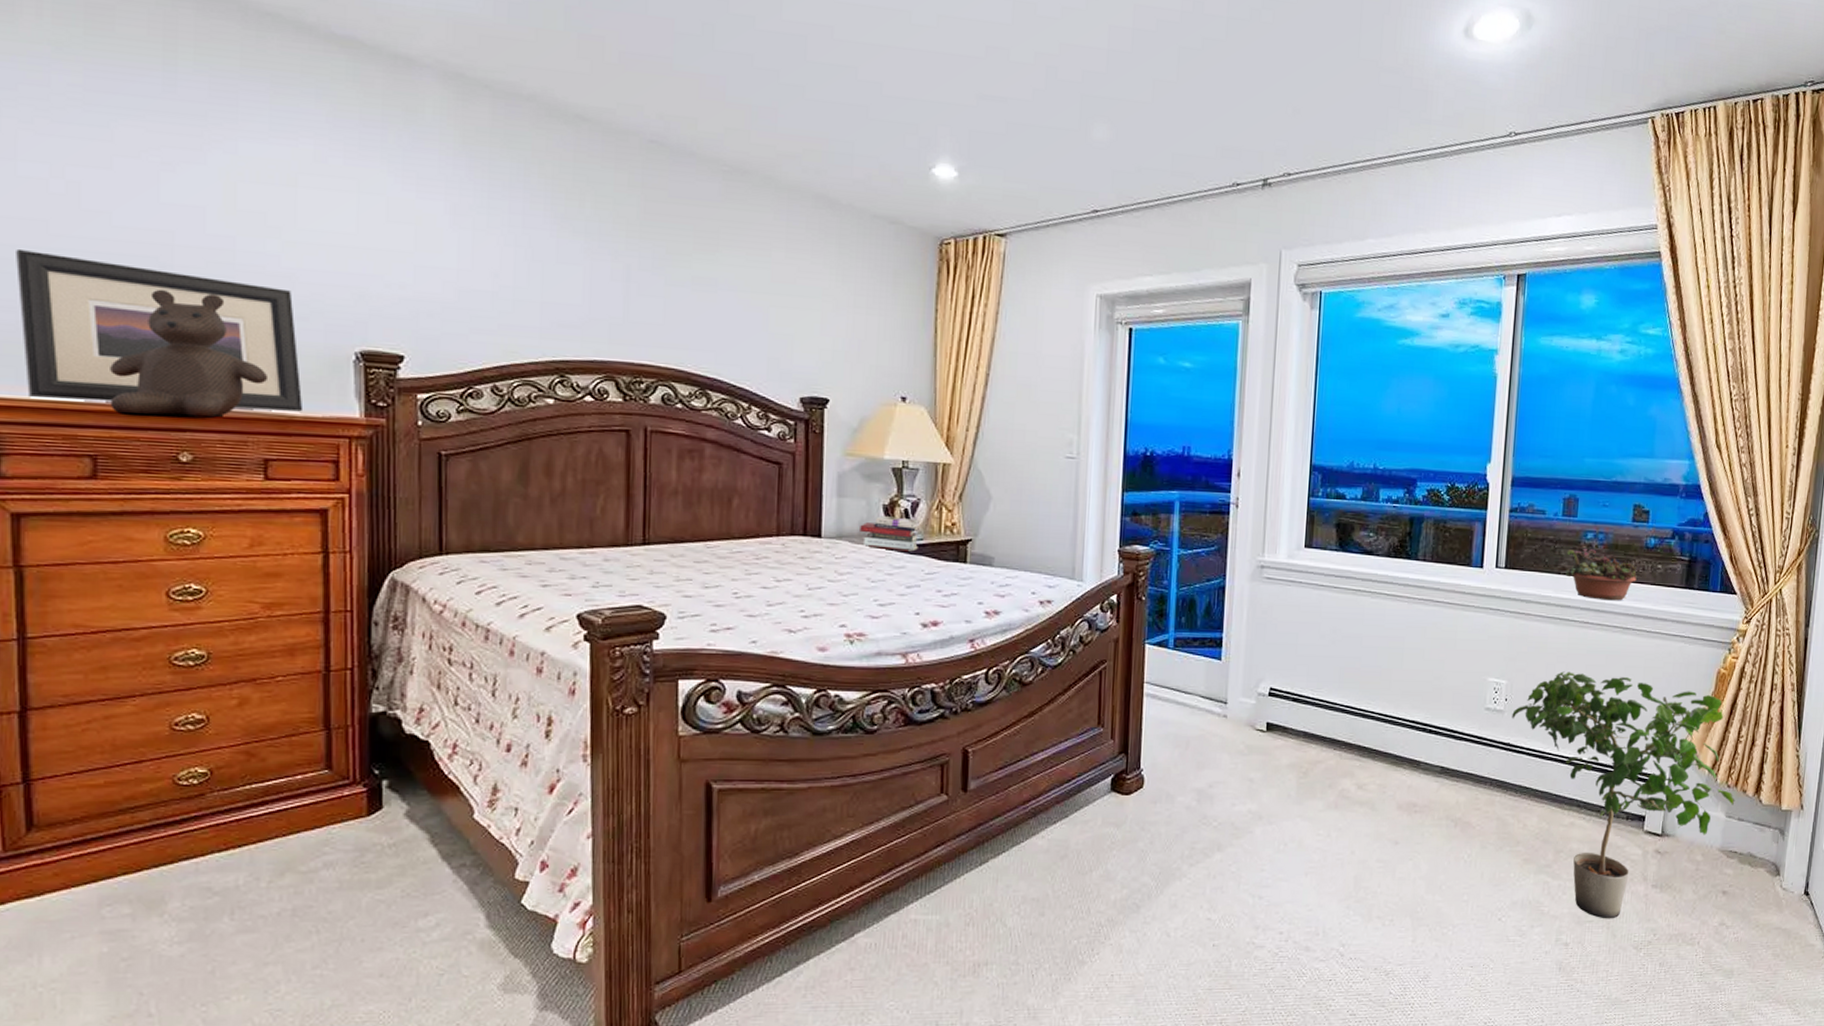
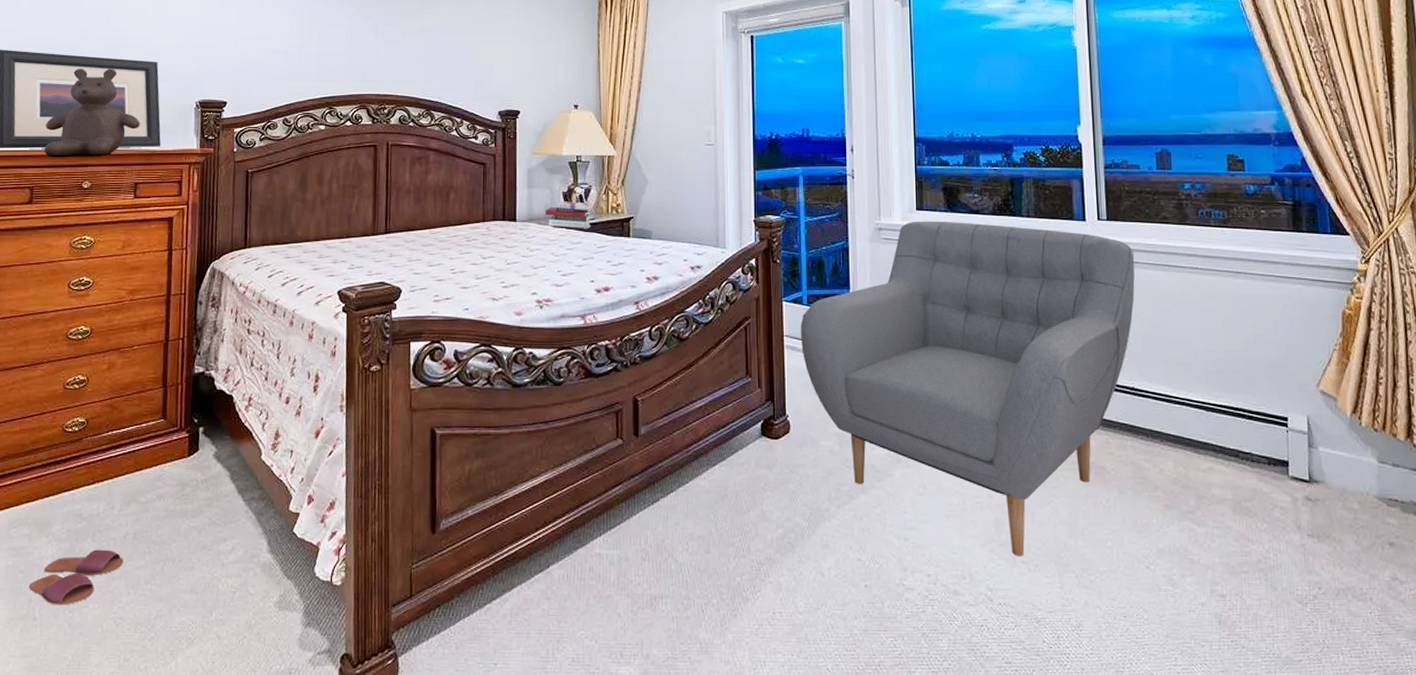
slippers: none [137,929,278,998] -> present [28,549,123,606]
armchair: none [1162,559,1528,911] -> present [800,220,1135,556]
potted plant: present [1512,671,1735,919] -> none [1133,316,1386,570]
succulent planter: present [1561,549,1638,601] -> none [1163,199,1241,246]

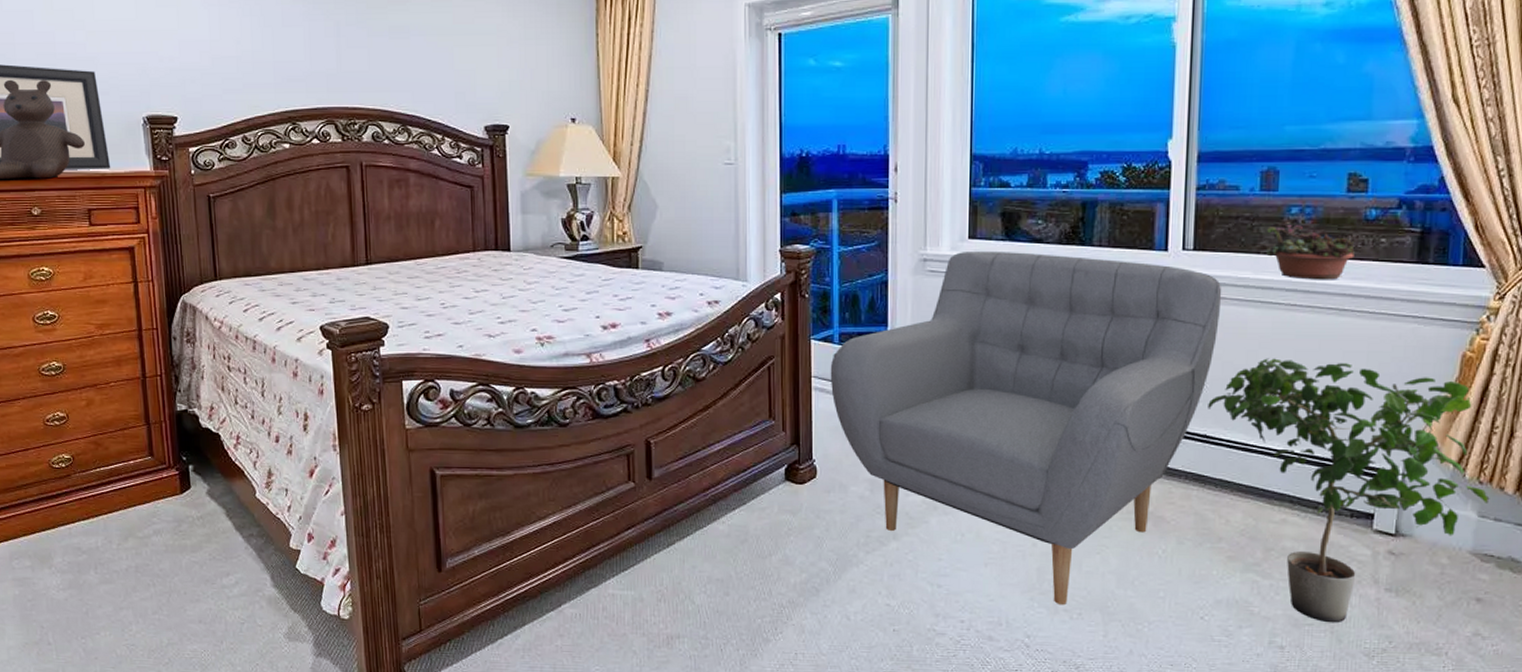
slippers: present [28,549,123,606] -> none [38,581,128,632]
books: present [545,201,592,231] -> none [543,229,595,262]
potted plant: none [1133,316,1386,570] -> present [1208,358,1490,623]
succulent planter: none [1163,199,1241,246] -> present [1260,225,1356,280]

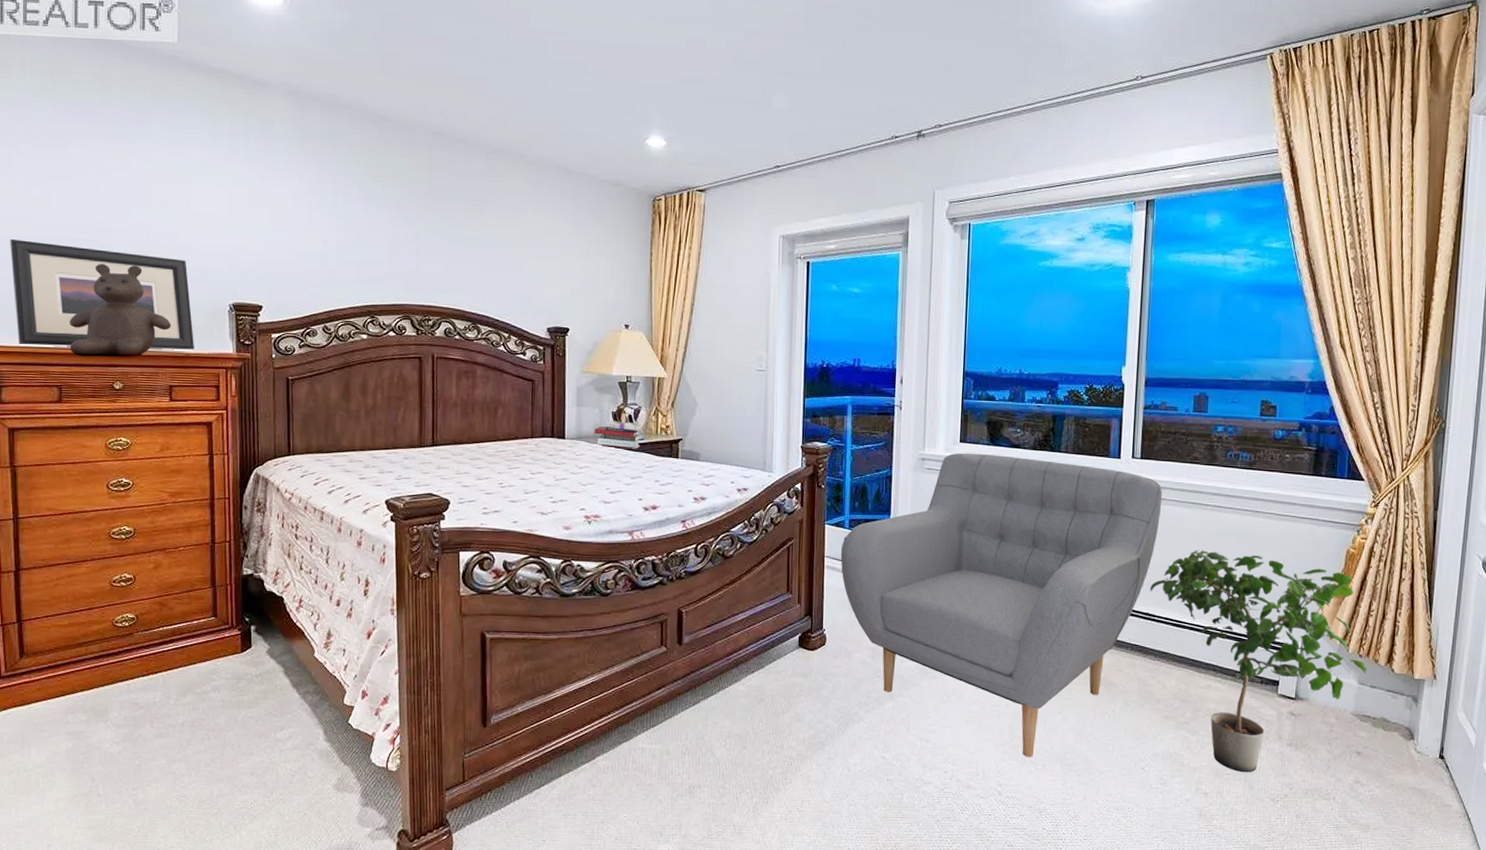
books: none [543,229,595,262] -> present [594,421,642,450]
succulent planter: present [1260,225,1356,280] -> none [1193,441,1267,487]

